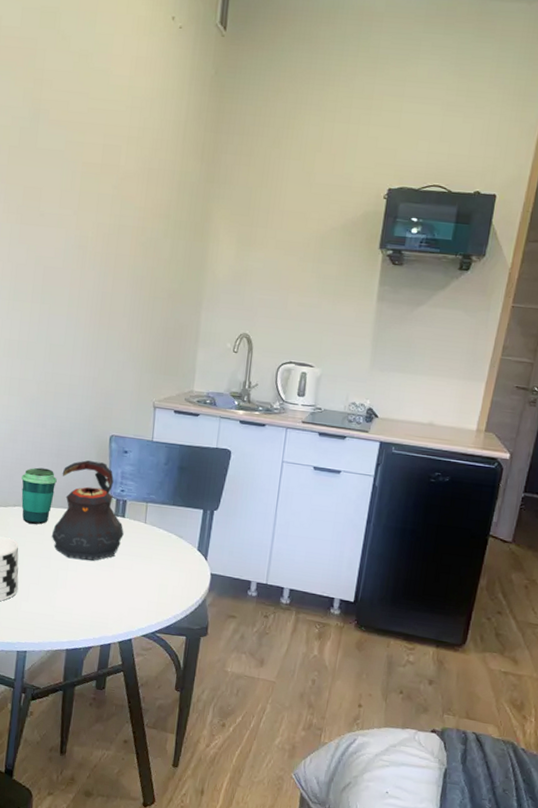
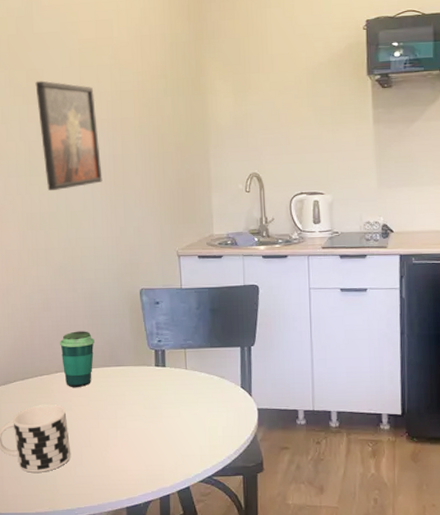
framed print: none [29,200,91,320] -> present [35,80,103,190]
teapot: present [51,460,124,562] -> none [96,316,167,416]

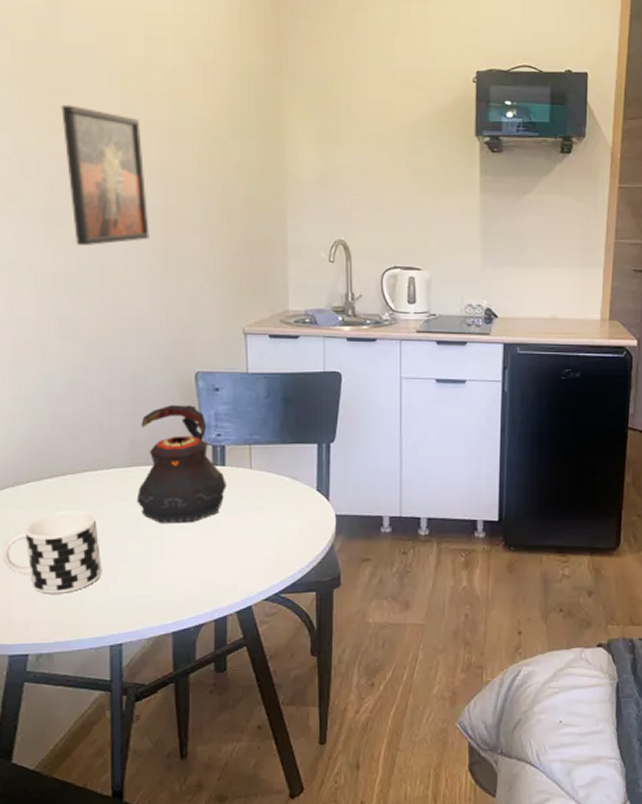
cup: present [60,331,95,388] -> none [90,421,135,491]
teapot: none [96,316,167,416] -> present [136,405,227,524]

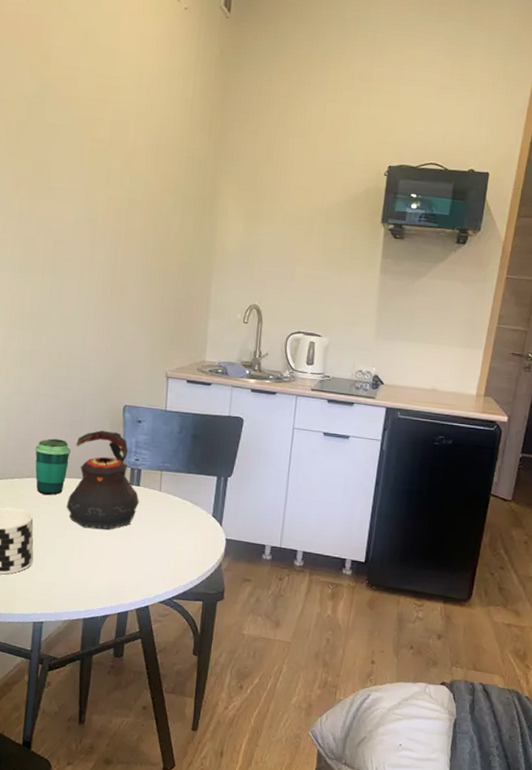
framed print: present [61,104,150,245] -> none [40,174,101,293]
cup: none [90,421,135,491] -> present [35,438,71,496]

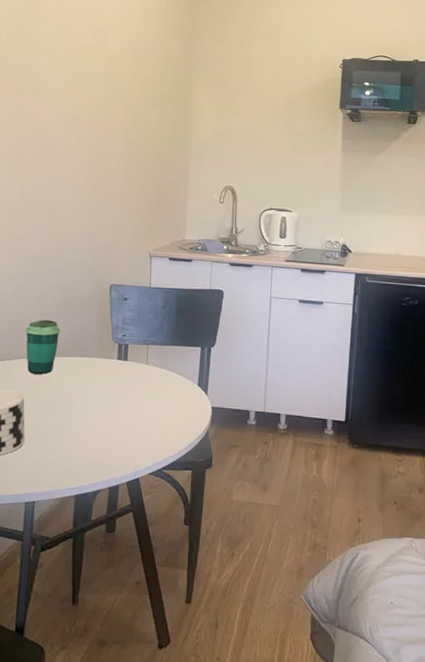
teapot: present [66,430,139,531] -> none [56,310,127,406]

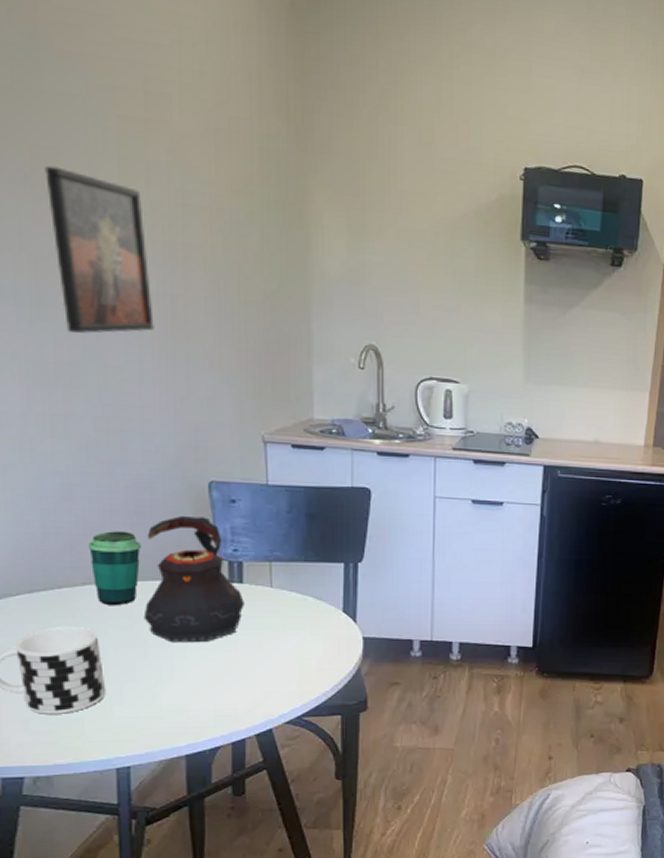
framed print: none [28,79,85,183] -> present [45,165,154,334]
teapot: none [56,310,127,406] -> present [143,516,244,643]

